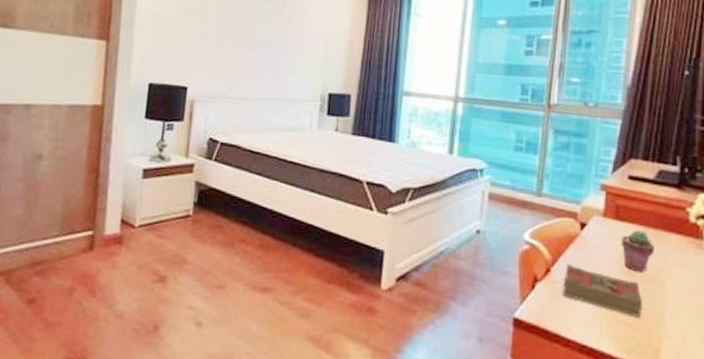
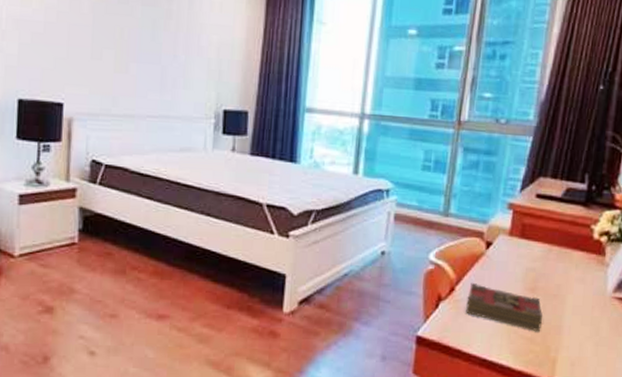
potted succulent: present [621,230,655,272] -> none [525,248,558,289]

